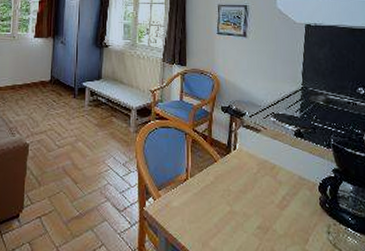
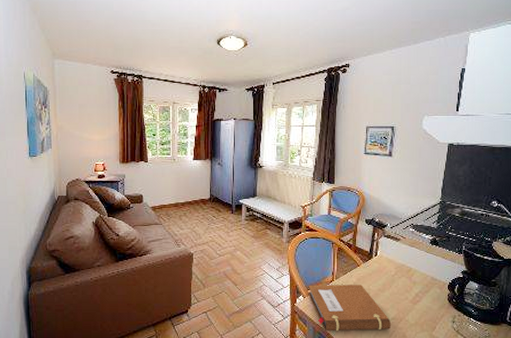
notebook: none [159,184,256,244] -> present [308,285,391,332]

